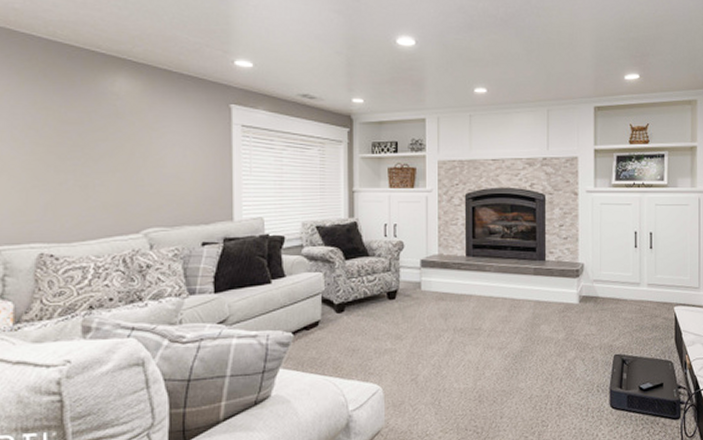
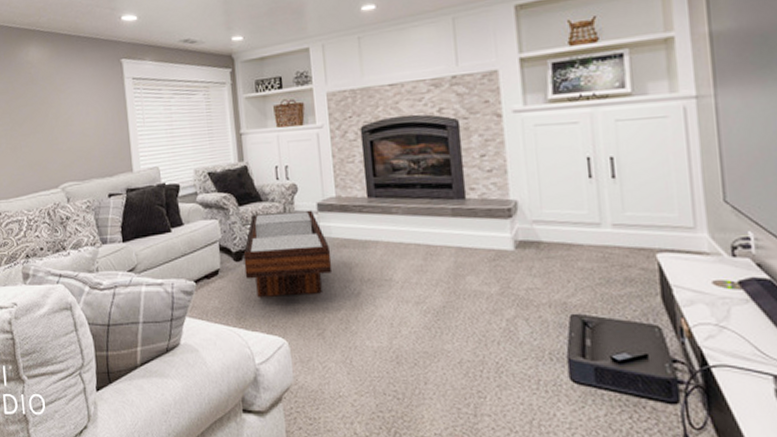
coffee table: none [346,265,430,347] -> present [243,210,332,297]

